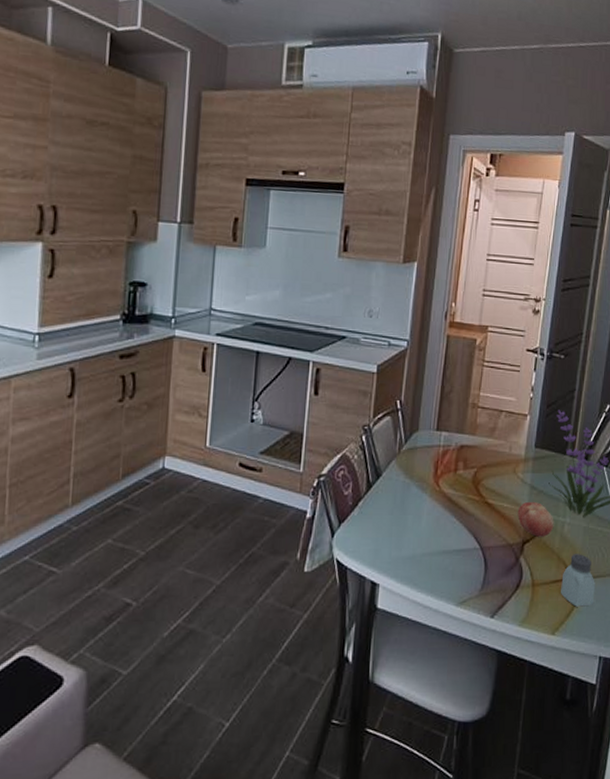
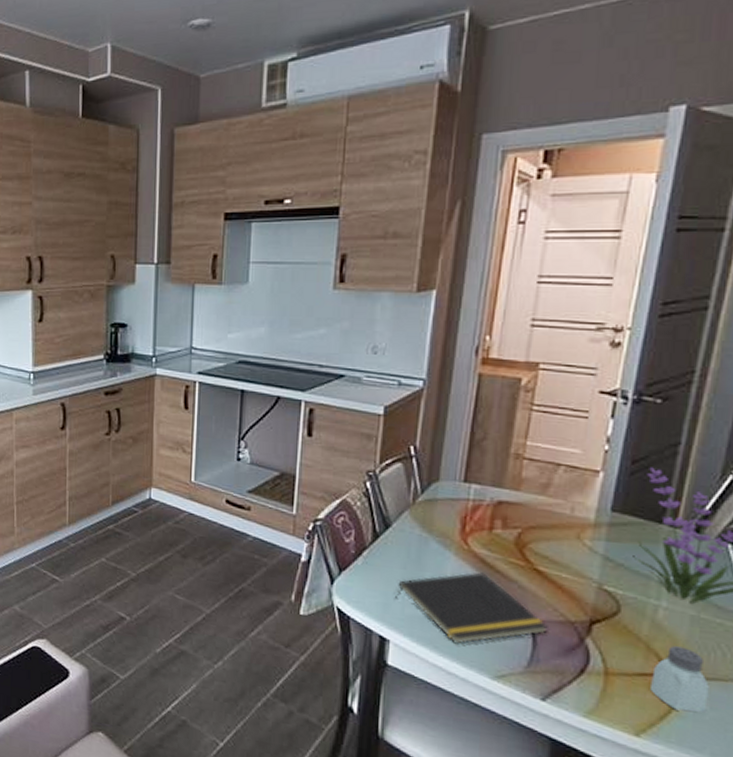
notepad: none [384,510,495,579] -> present [395,572,548,644]
fruit: present [517,502,554,537] -> none [582,575,641,620]

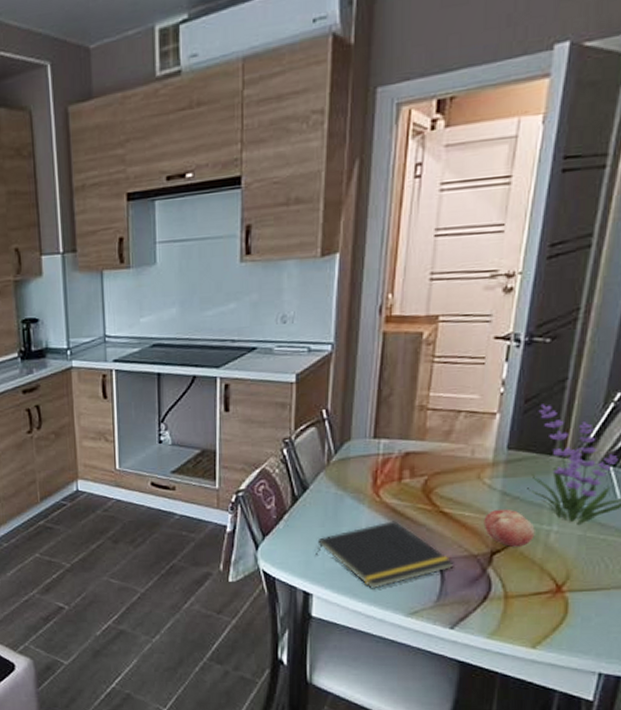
fruit: none [582,575,641,620] -> present [483,510,535,547]
saltshaker: present [651,646,709,712] -> none [544,565,595,621]

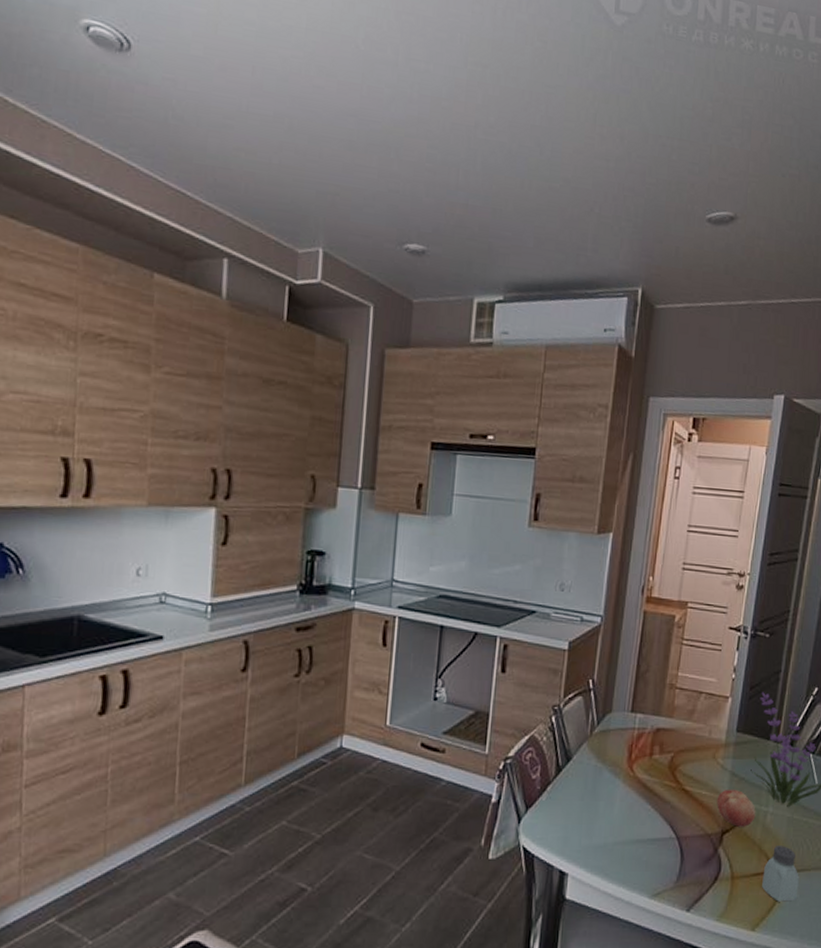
notepad: present [316,521,454,589] -> none [574,797,692,869]
saltshaker: none [544,565,595,621] -> present [762,846,799,902]

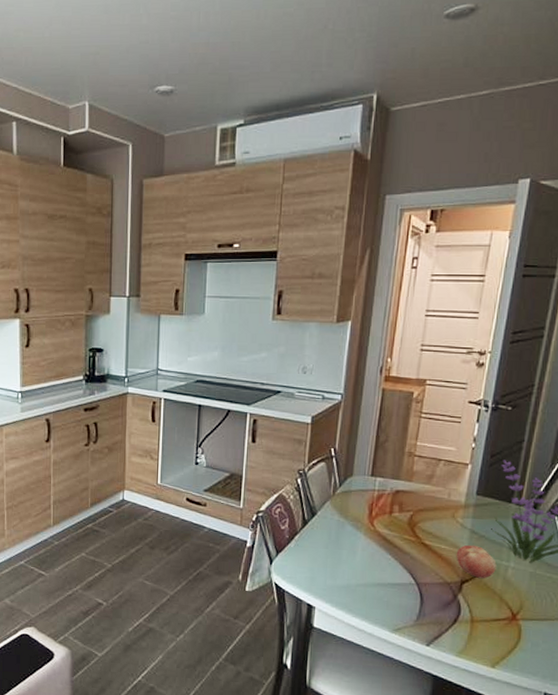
saltshaker: present [762,846,799,902] -> none [502,596,542,646]

